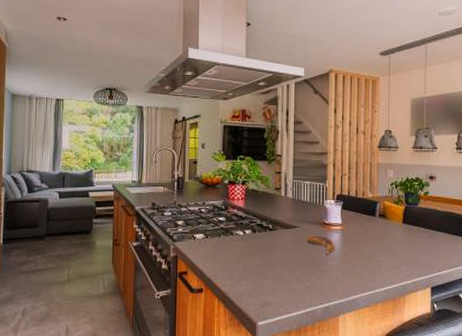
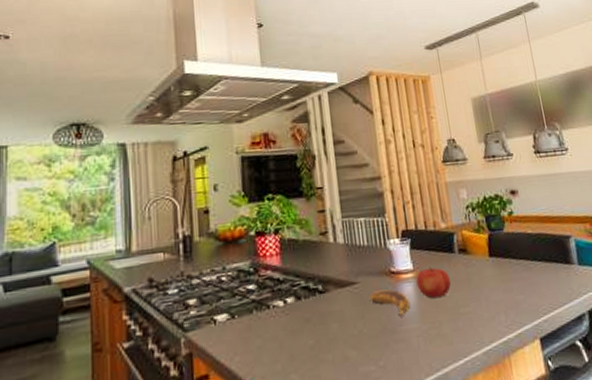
fruit: none [342,223,369,246] -> present [416,266,452,298]

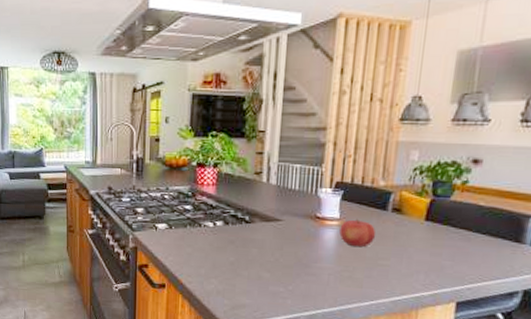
banana: present [369,289,411,317] -> none [290,230,329,256]

